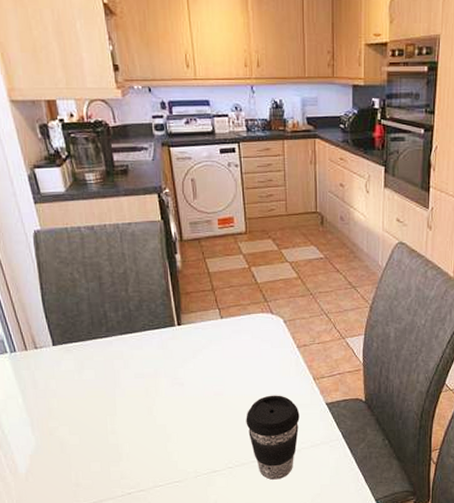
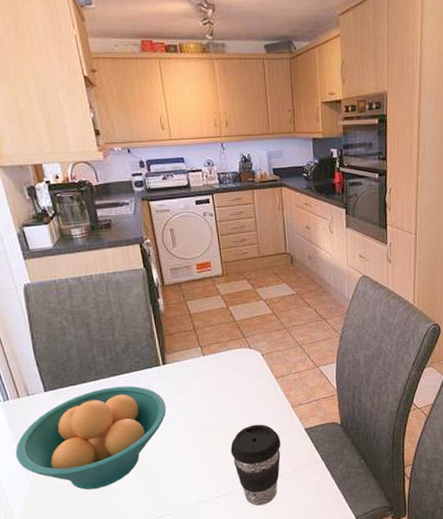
fruit bowl: none [21,345,180,451] -> present [15,385,167,490]

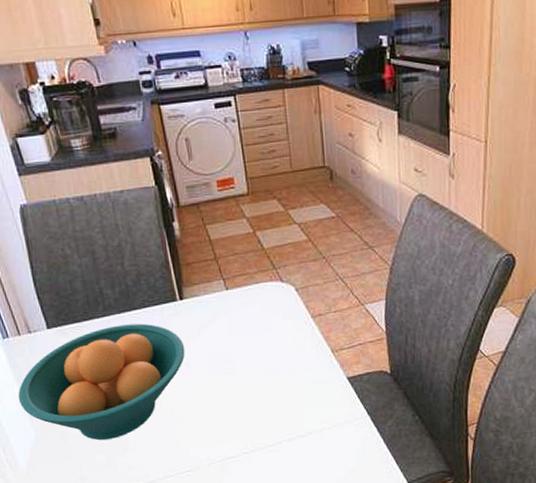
coffee cup: present [230,424,281,506] -> none [259,371,319,465]

